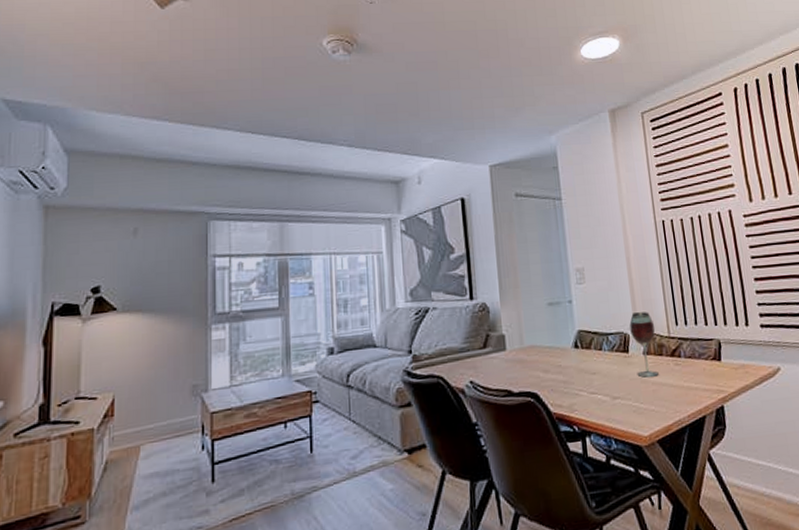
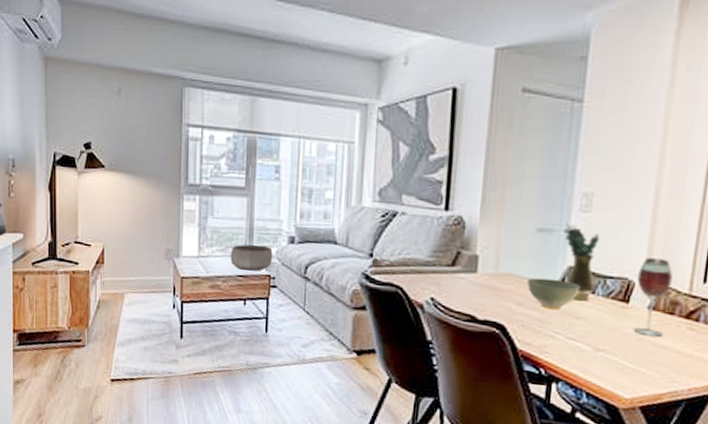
decorative bowl: none [266,361,313,391] -> present [230,244,273,271]
bowl: none [547,343,591,371] -> present [526,277,580,310]
vase: none [568,295,601,359] -> present [565,223,600,302]

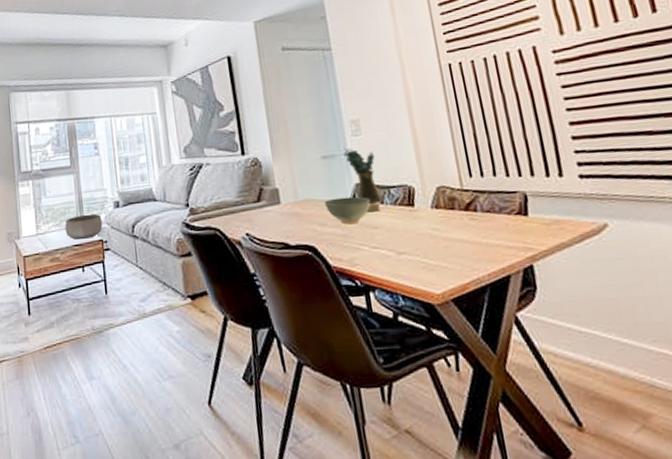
wineglass: present [633,258,674,337] -> none [414,163,451,233]

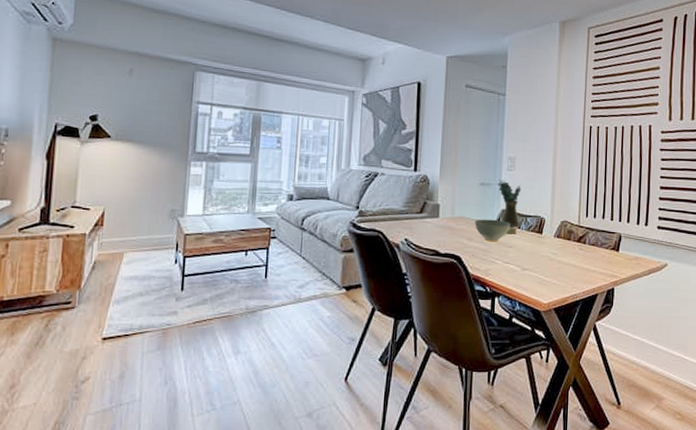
decorative bowl: present [65,213,103,240] -> none [234,202,274,225]

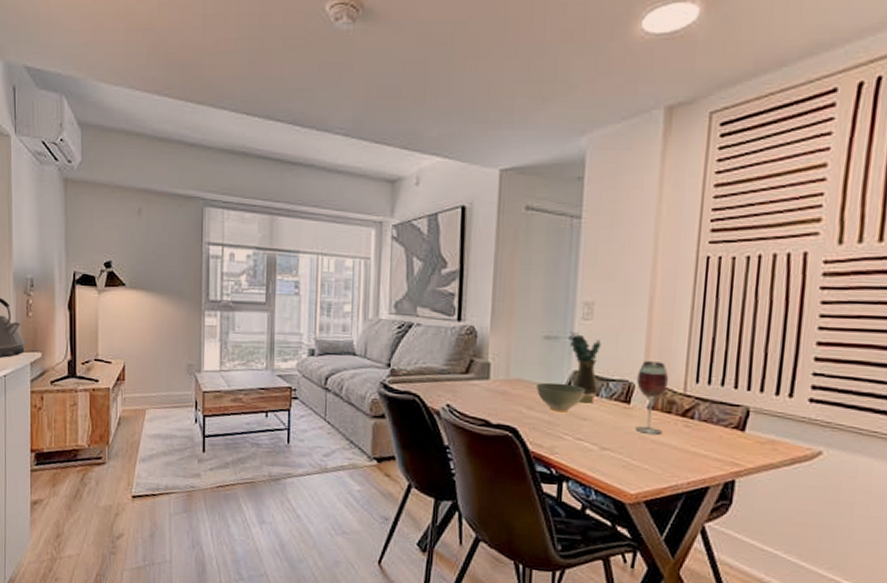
wineglass: none [546,201,568,256] -> present [635,361,669,435]

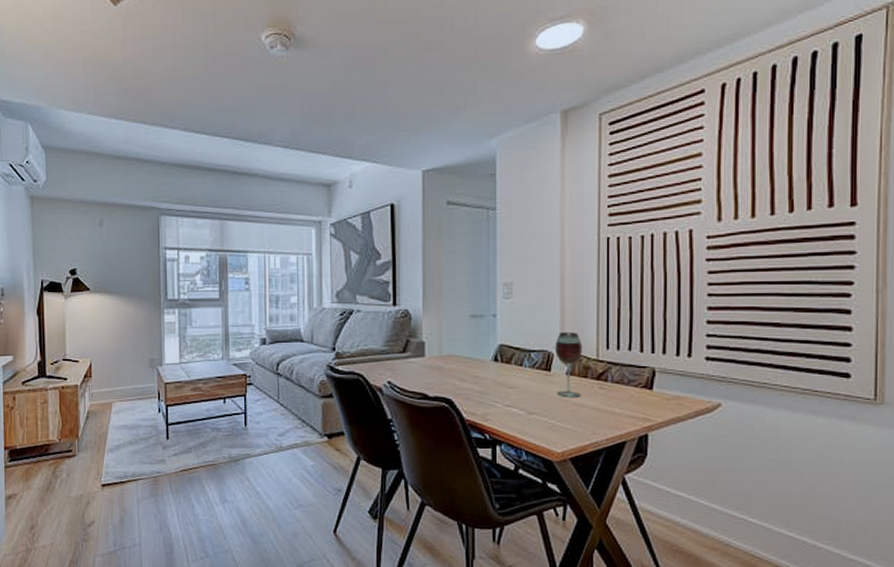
bowl: present [535,382,585,413] -> none [466,356,510,383]
vase: present [569,331,602,404] -> none [493,309,522,373]

